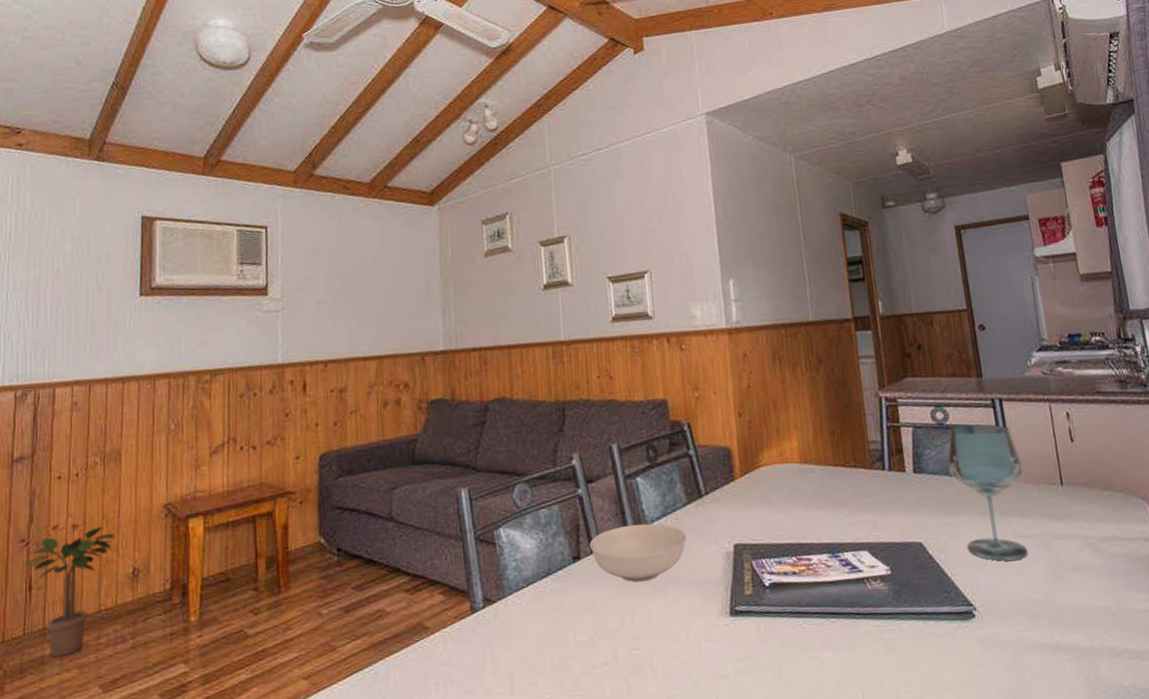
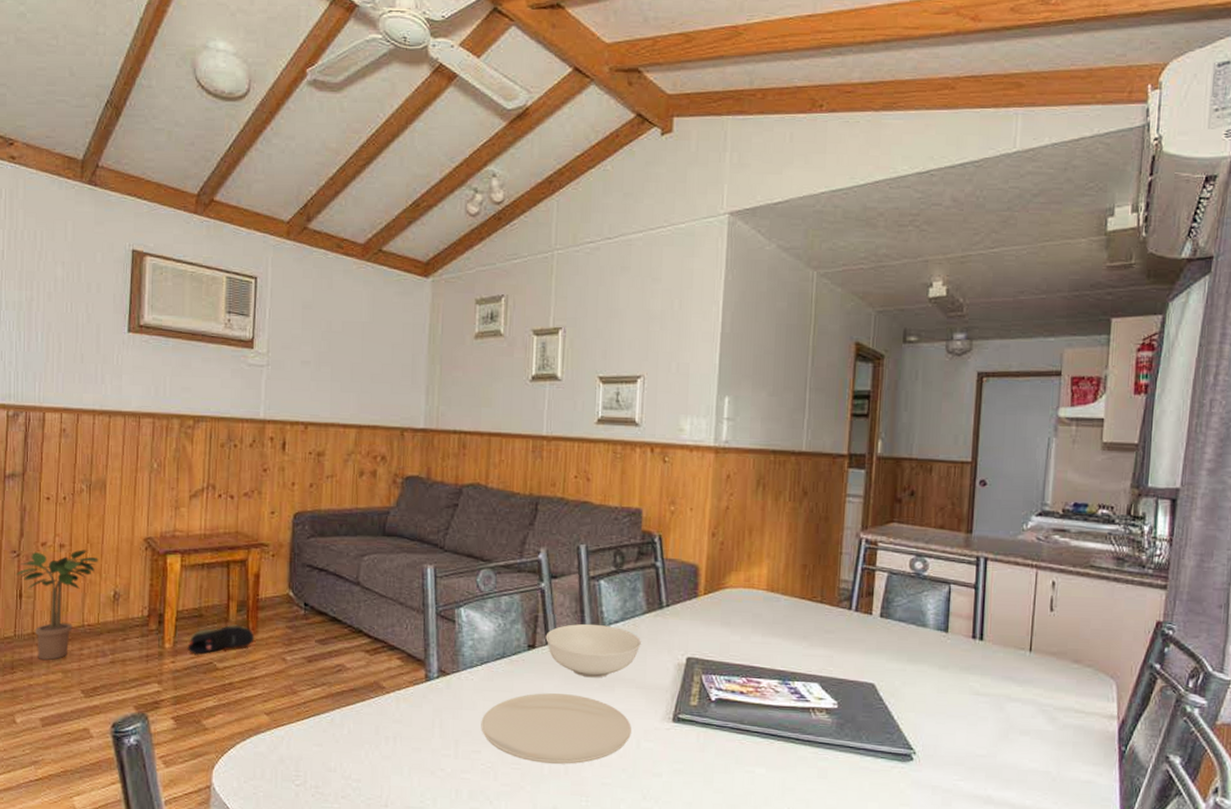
shoe: none [215,583,287,623] -> present [187,624,255,654]
plate: none [534,603,691,685] -> present [481,693,631,764]
wine glass: present [947,423,1028,561] -> none [917,577,994,715]

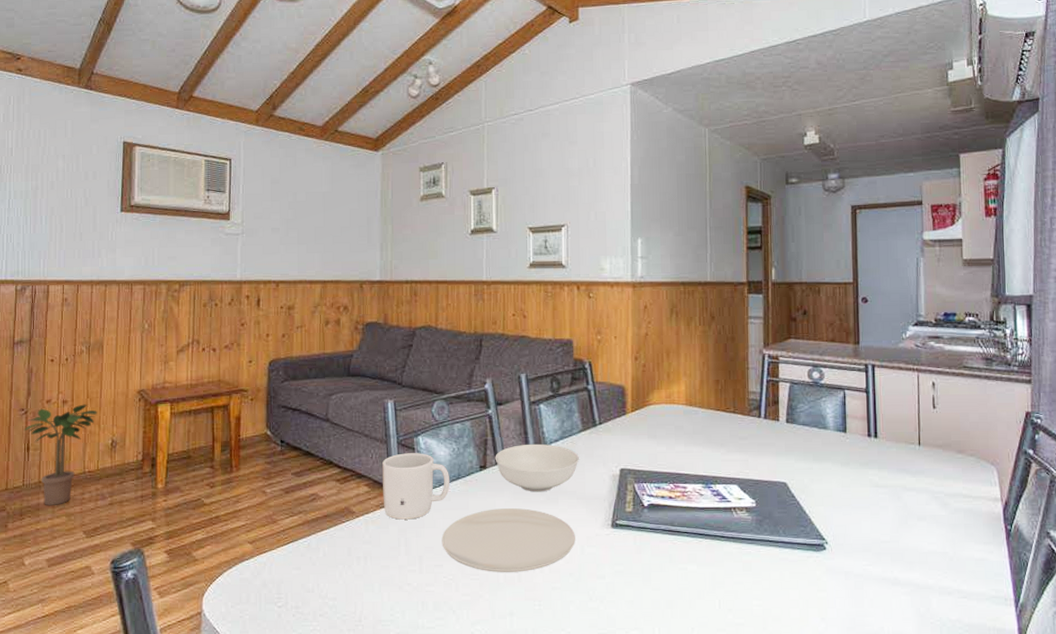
shoe: present [187,624,255,654] -> none [178,463,237,492]
mug: none [417,625,493,700] -> present [382,453,450,520]

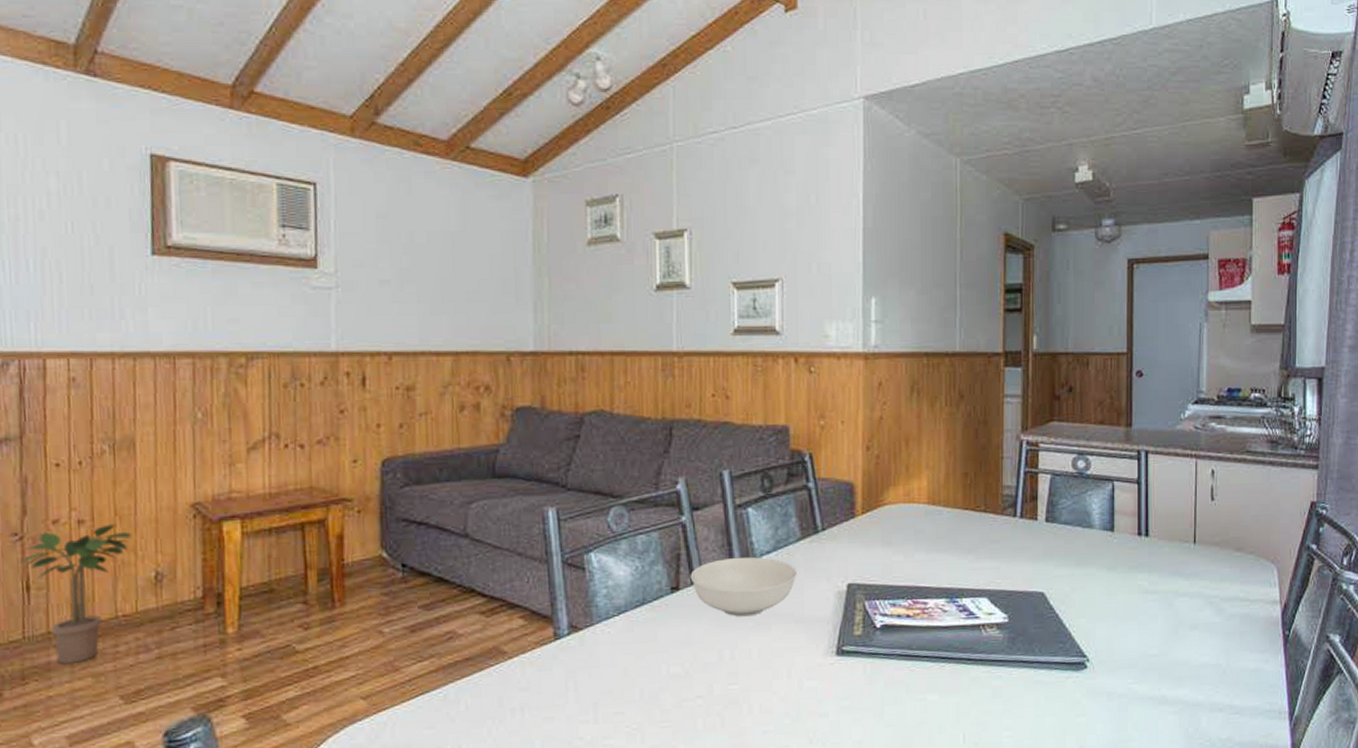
mug: present [382,453,450,520] -> none [542,573,632,659]
plate: present [441,508,575,572] -> none [622,637,792,717]

